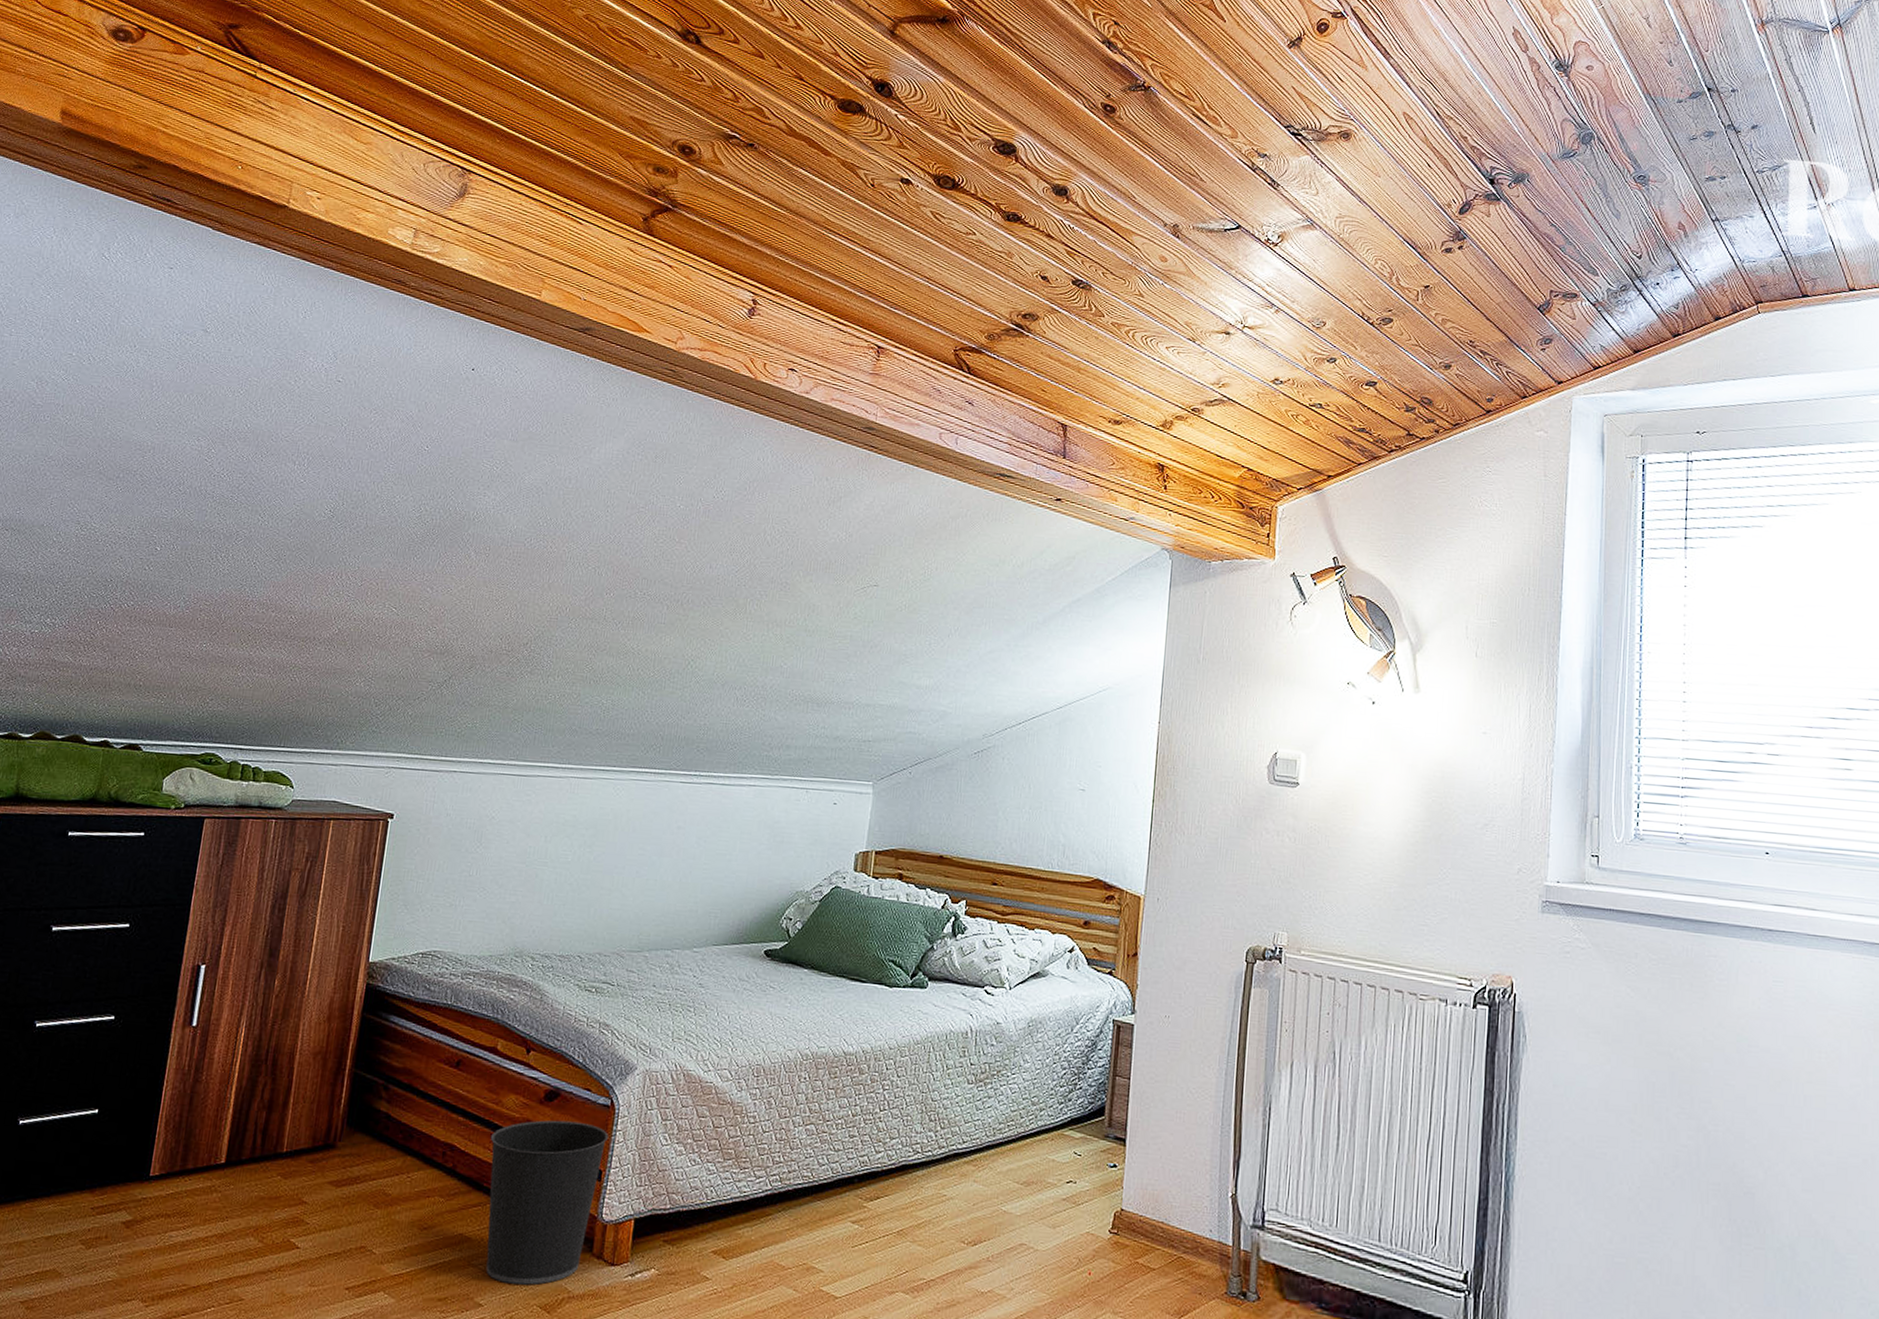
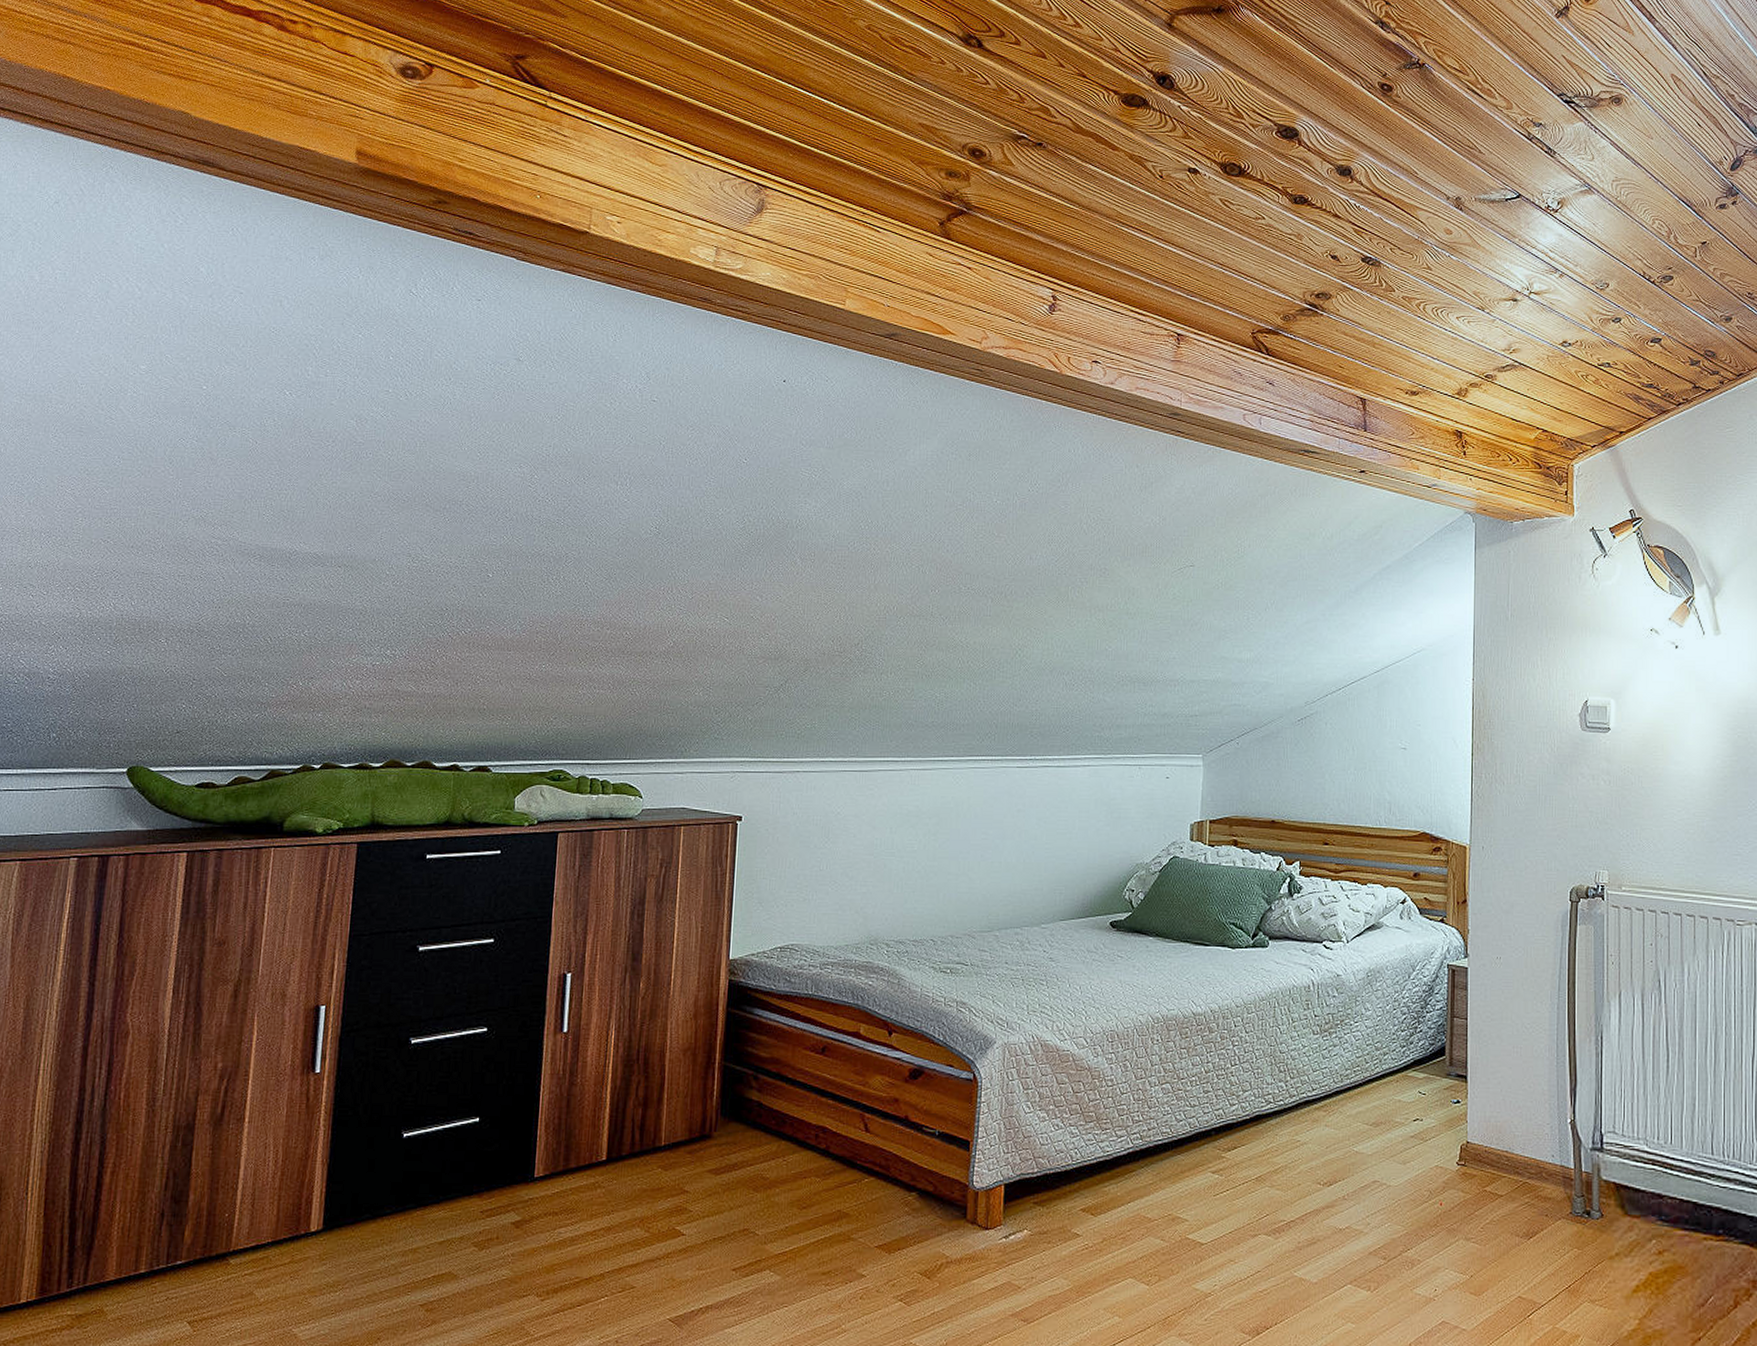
wastebasket: present [486,1120,609,1285] -> none [860,1096,974,1254]

